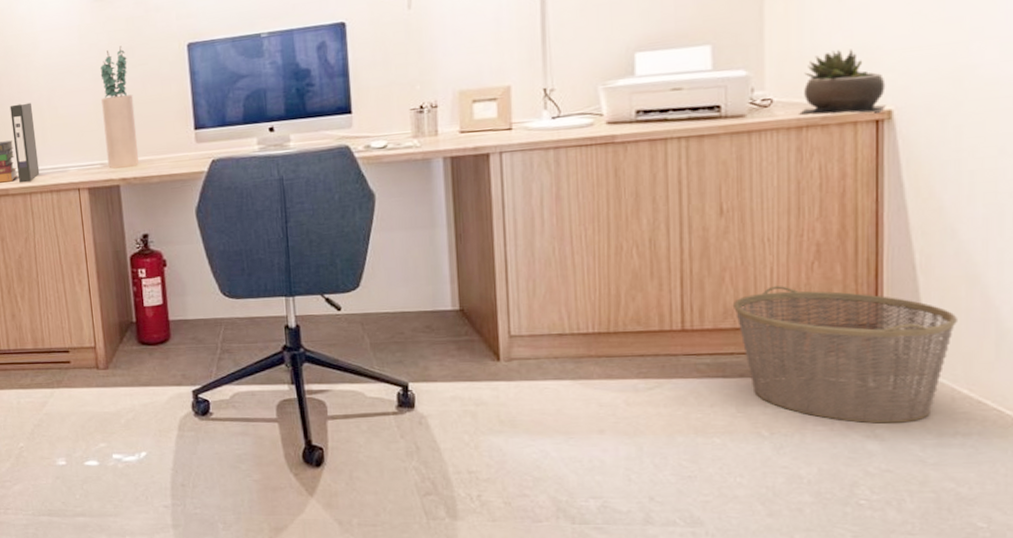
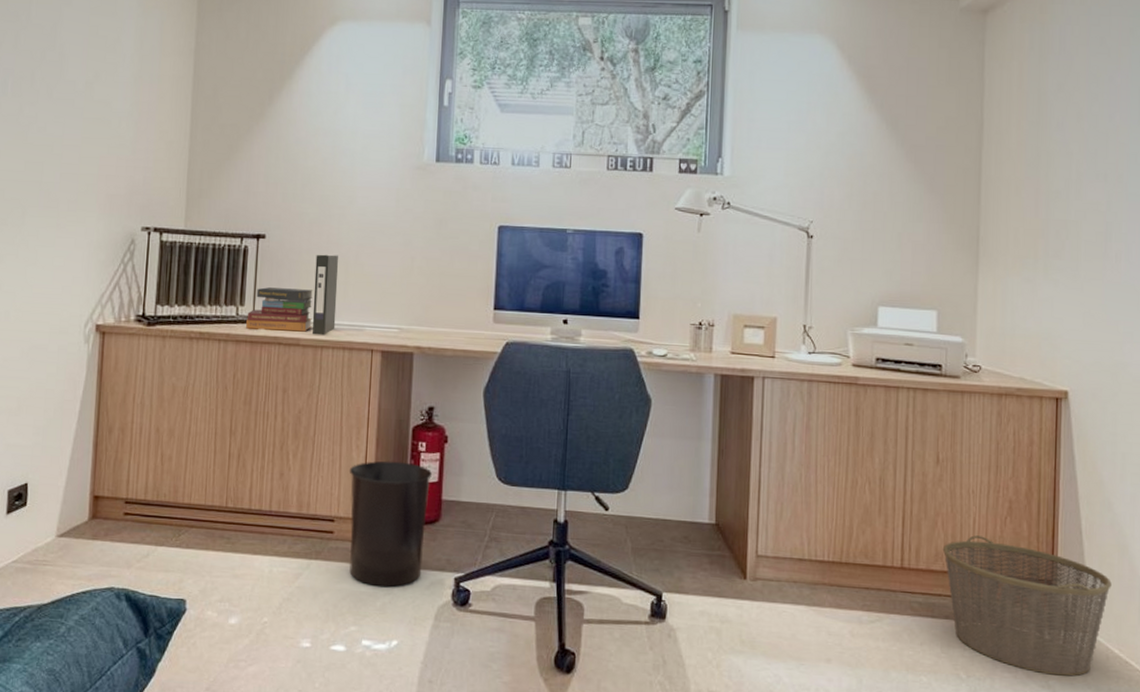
waste bin: none [75,290,160,406] -> present [349,460,432,588]
vase: present [100,46,140,169] -> none [405,216,440,337]
succulent plant: present [797,49,886,116] -> none [999,333,1064,392]

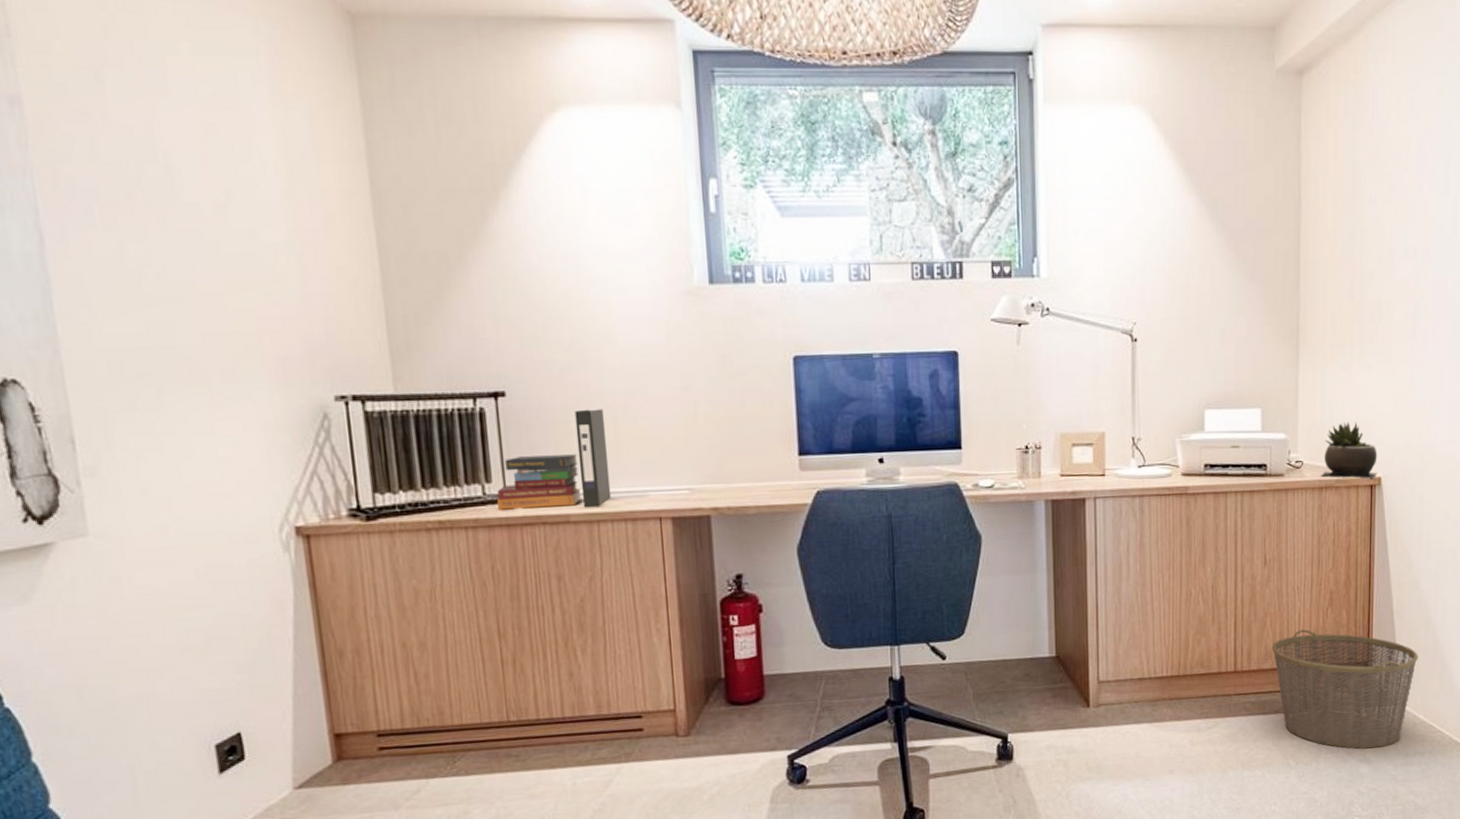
waste bin: present [349,460,432,588] -> none [651,640,750,780]
succulent plant: none [999,333,1064,392] -> present [1320,422,1378,479]

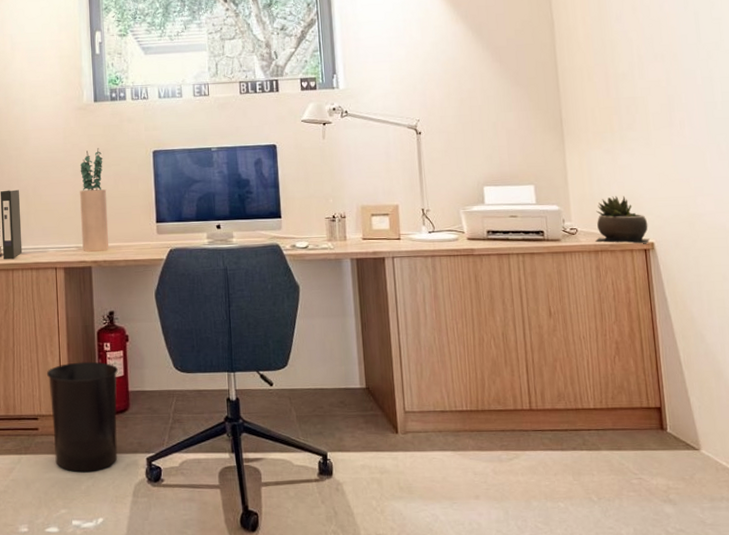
waste bin: none [651,640,750,780] -> present [46,361,118,473]
vase: none [690,351,735,497] -> present [80,148,109,253]
basket: present [1271,629,1418,749] -> none [563,375,713,490]

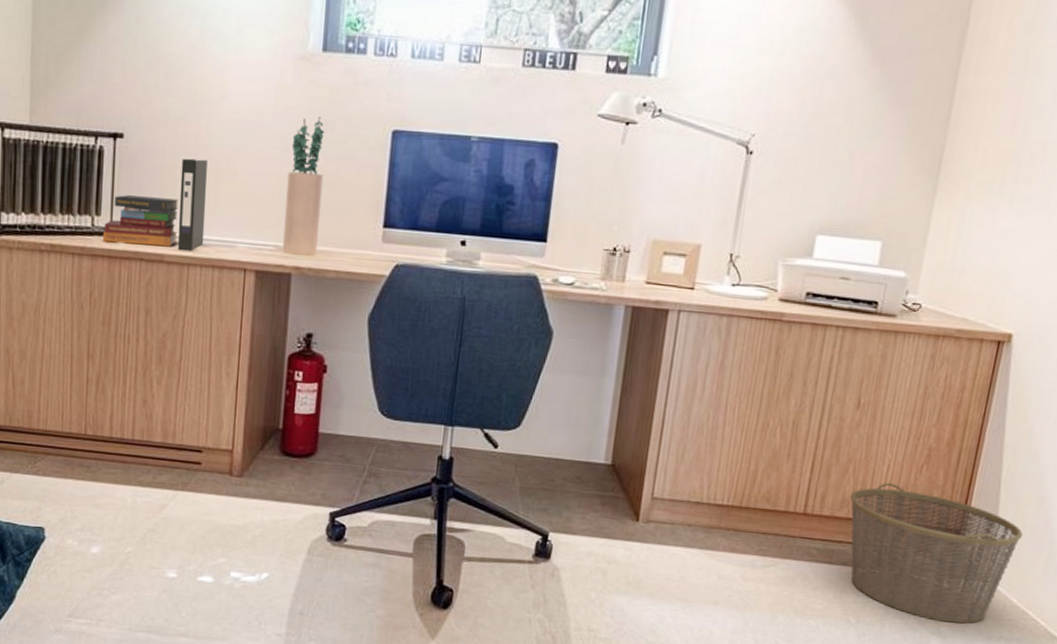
waste bin: present [46,361,118,473] -> none [218,390,309,521]
basket: none [563,375,713,490] -> present [849,483,1023,624]
succulent plant: present [594,196,650,244] -> none [938,269,1013,335]

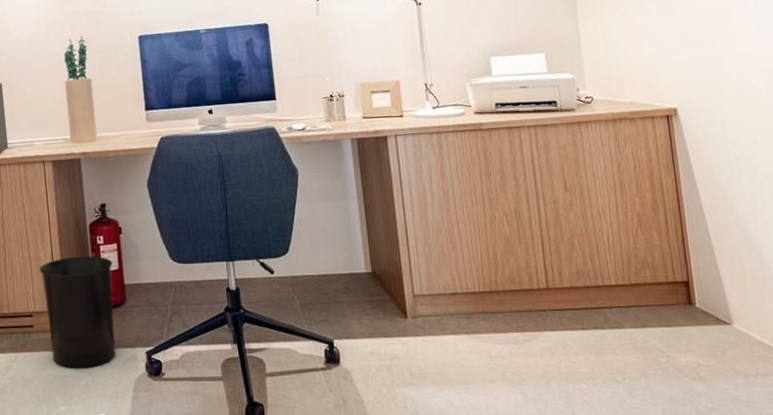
waste bin: none [218,390,309,521] -> present [39,256,116,369]
basket: present [849,483,1023,624] -> none [582,250,745,367]

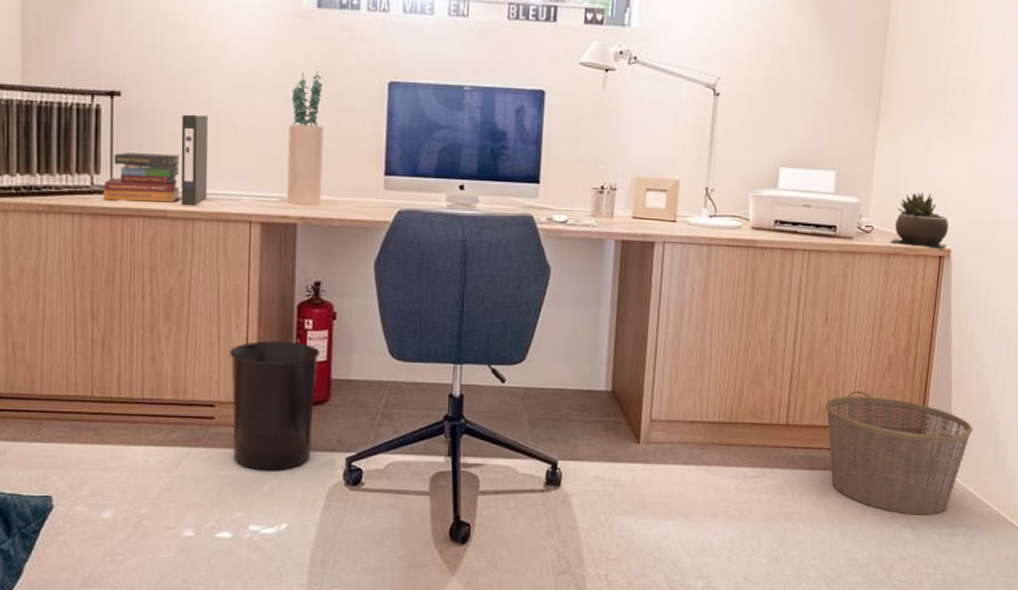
basket: none [582,250,745,367] -> present [825,391,973,515]
succulent plant: none [612,60,672,111] -> present [889,192,949,250]

